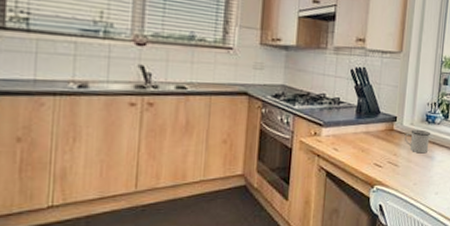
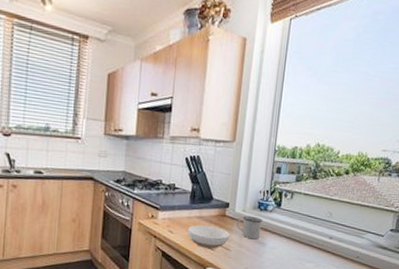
bowl: none [354,141,398,166] -> present [187,225,230,249]

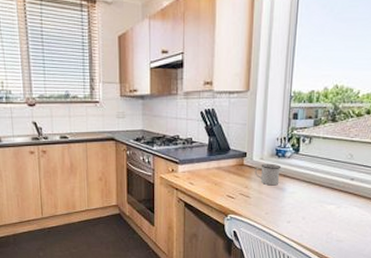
bowl: present [187,225,230,249] -> none [207,175,249,198]

